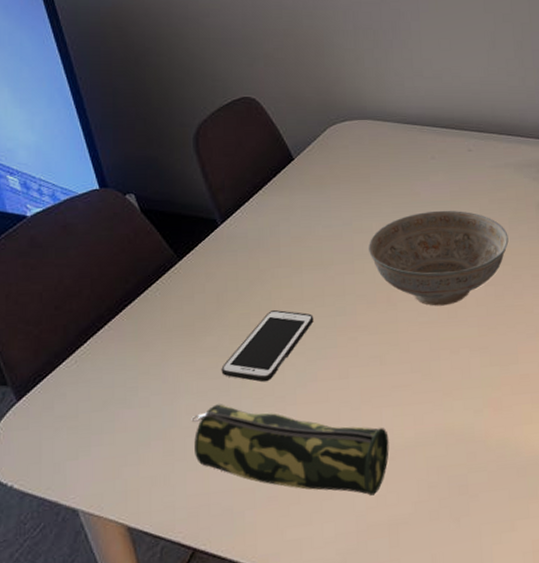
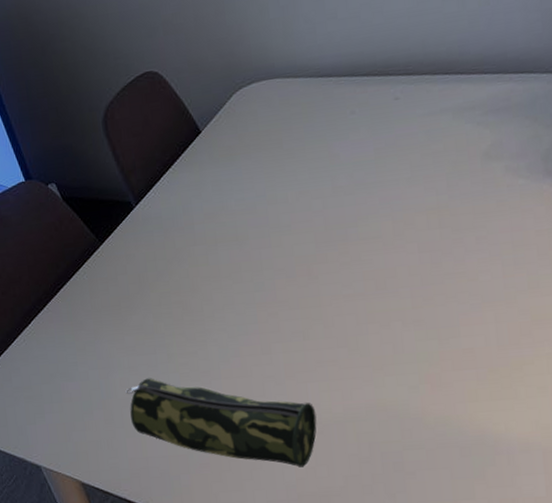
cell phone: present [221,310,314,382] -> none [148,288,233,358]
decorative bowl: present [369,210,509,306] -> none [285,170,447,278]

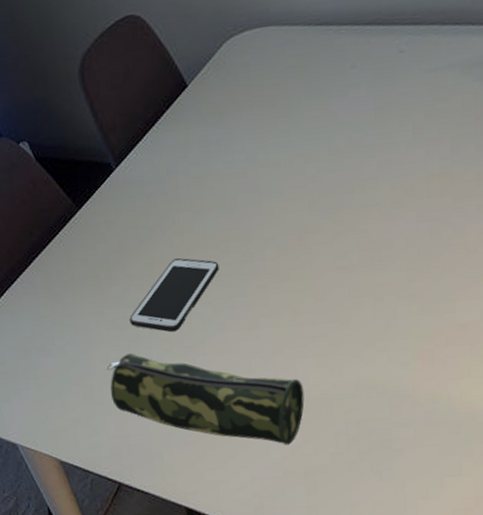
cell phone: none [148,288,233,358] -> present [129,258,219,333]

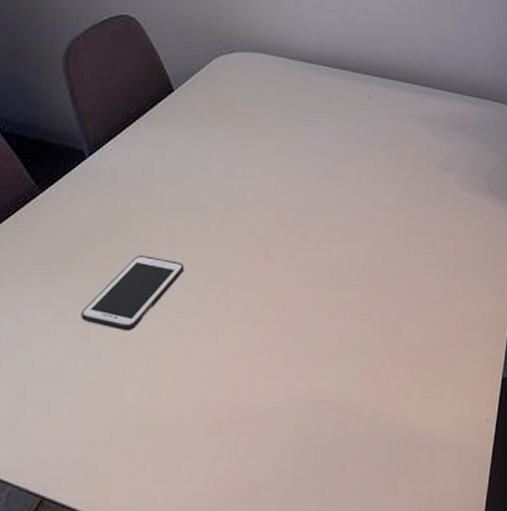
pencil case: present [106,353,305,445] -> none [46,350,256,458]

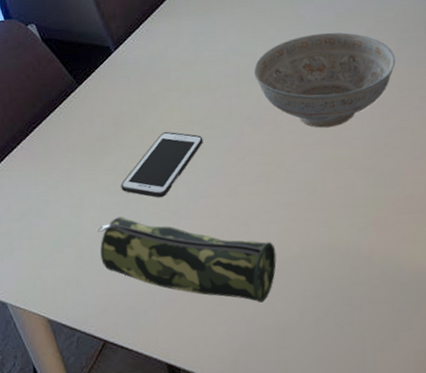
pencil case: none [46,350,256,458] -> present [97,217,277,303]
decorative bowl: none [250,161,404,266] -> present [254,32,396,128]

